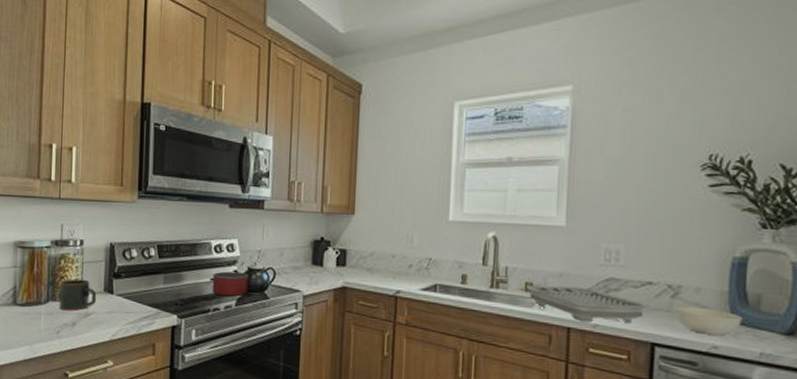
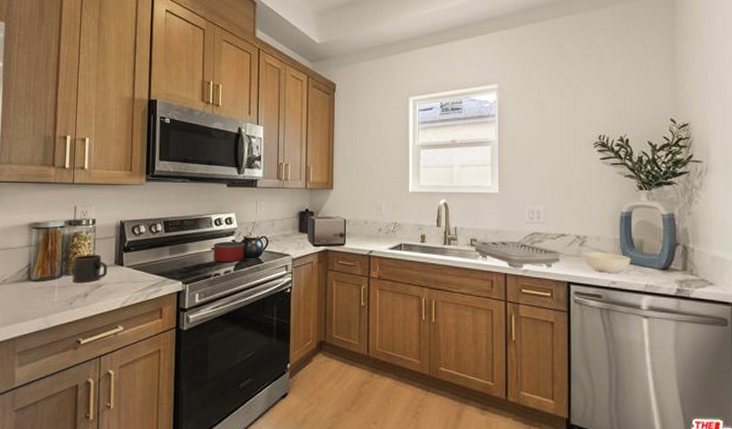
toaster: none [322,245,370,284] -> present [307,215,347,247]

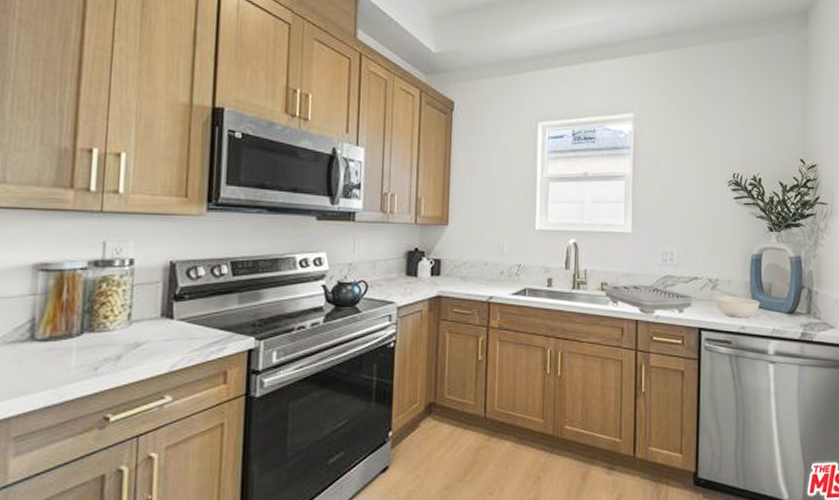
mug: present [72,254,108,284] -> none [98,304,151,343]
cooking pot: present [211,241,247,263] -> none [294,286,341,313]
toaster: present [307,215,347,247] -> none [416,255,464,292]

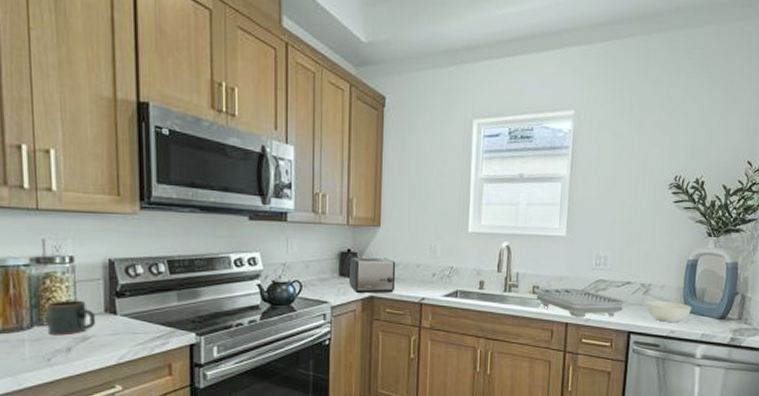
mug: none [98,304,151,343] -> present [46,300,96,336]
toaster: none [416,255,464,292] -> present [349,257,396,293]

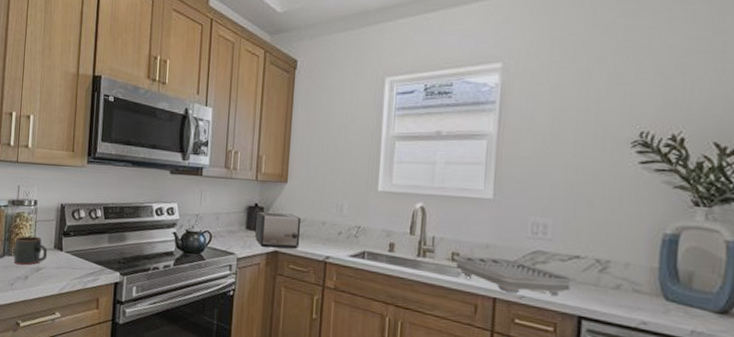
bowl: present [644,300,693,322] -> none [600,280,675,312]

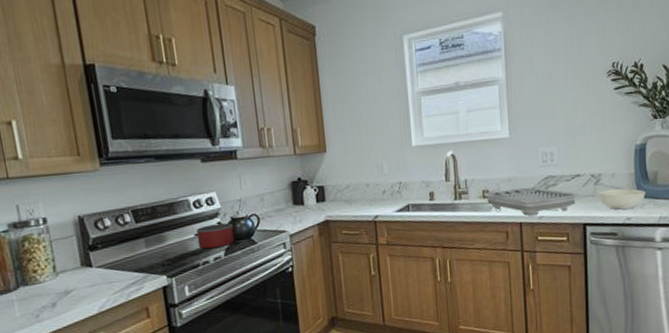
mug: present [13,236,48,266] -> none [28,257,75,294]
cooking pot: none [150,233,189,257] -> present [194,223,237,249]
toaster: present [255,211,302,249] -> none [301,181,348,219]
bowl: none [600,280,675,312] -> present [596,188,647,210]

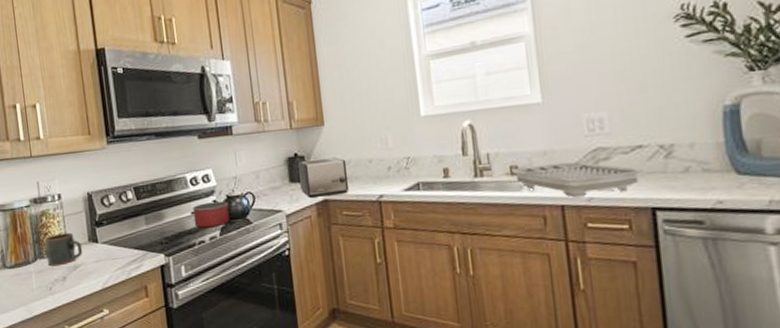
mug: none [28,257,75,294] -> present [44,232,83,267]
toaster: none [301,181,348,219] -> present [298,157,349,198]
bowl: present [596,188,647,210] -> none [668,163,746,191]

